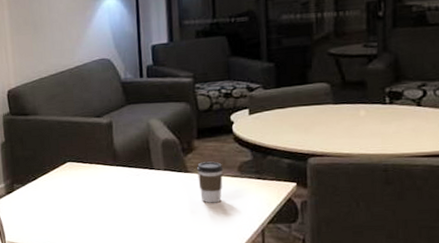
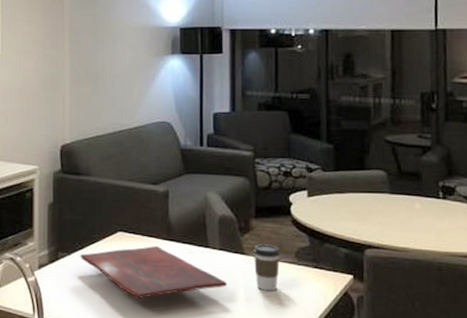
cutting board: none [34,172,173,218] -> present [80,246,227,298]

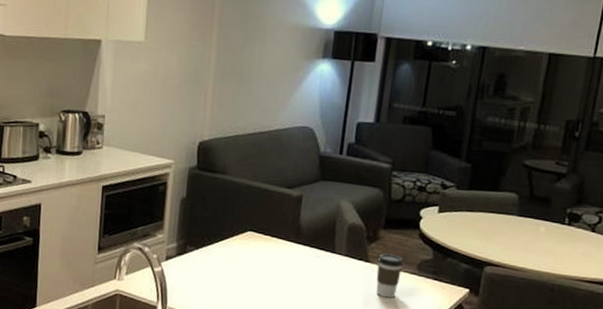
cutting board: present [80,246,227,298] -> none [208,247,348,296]

